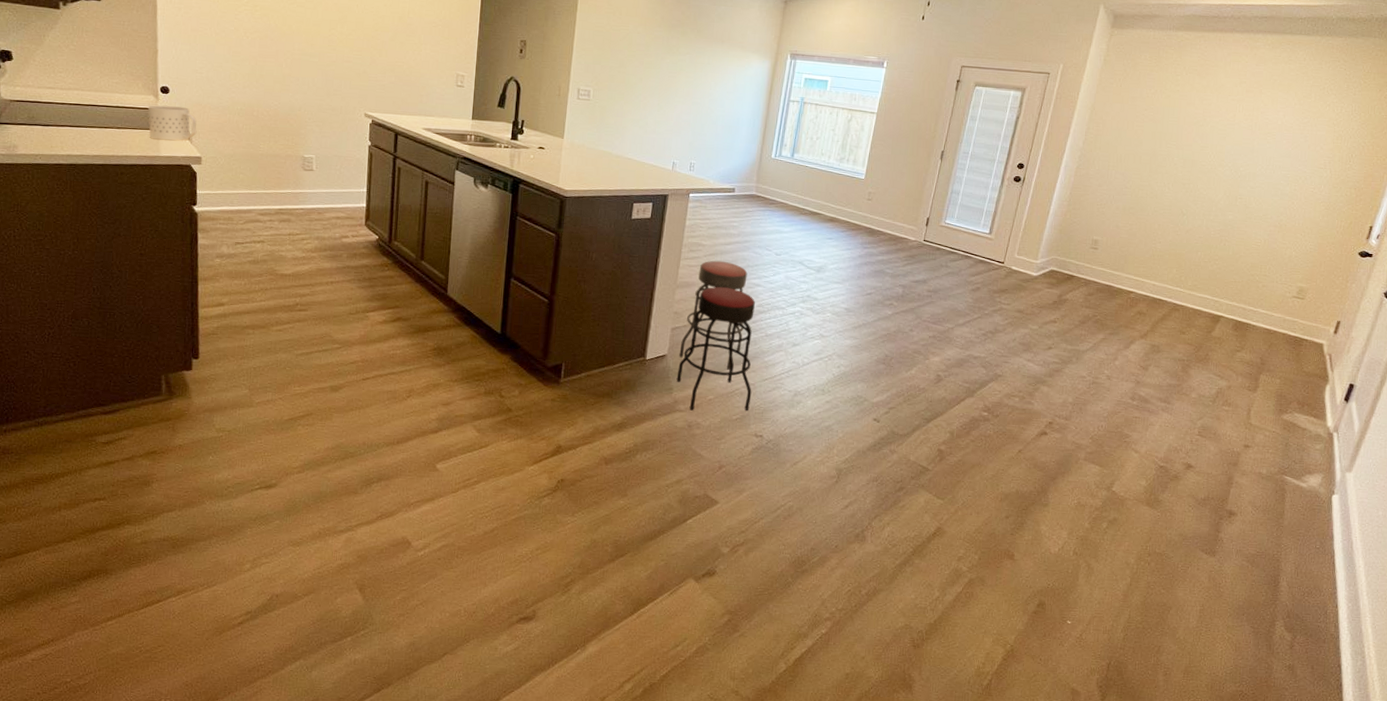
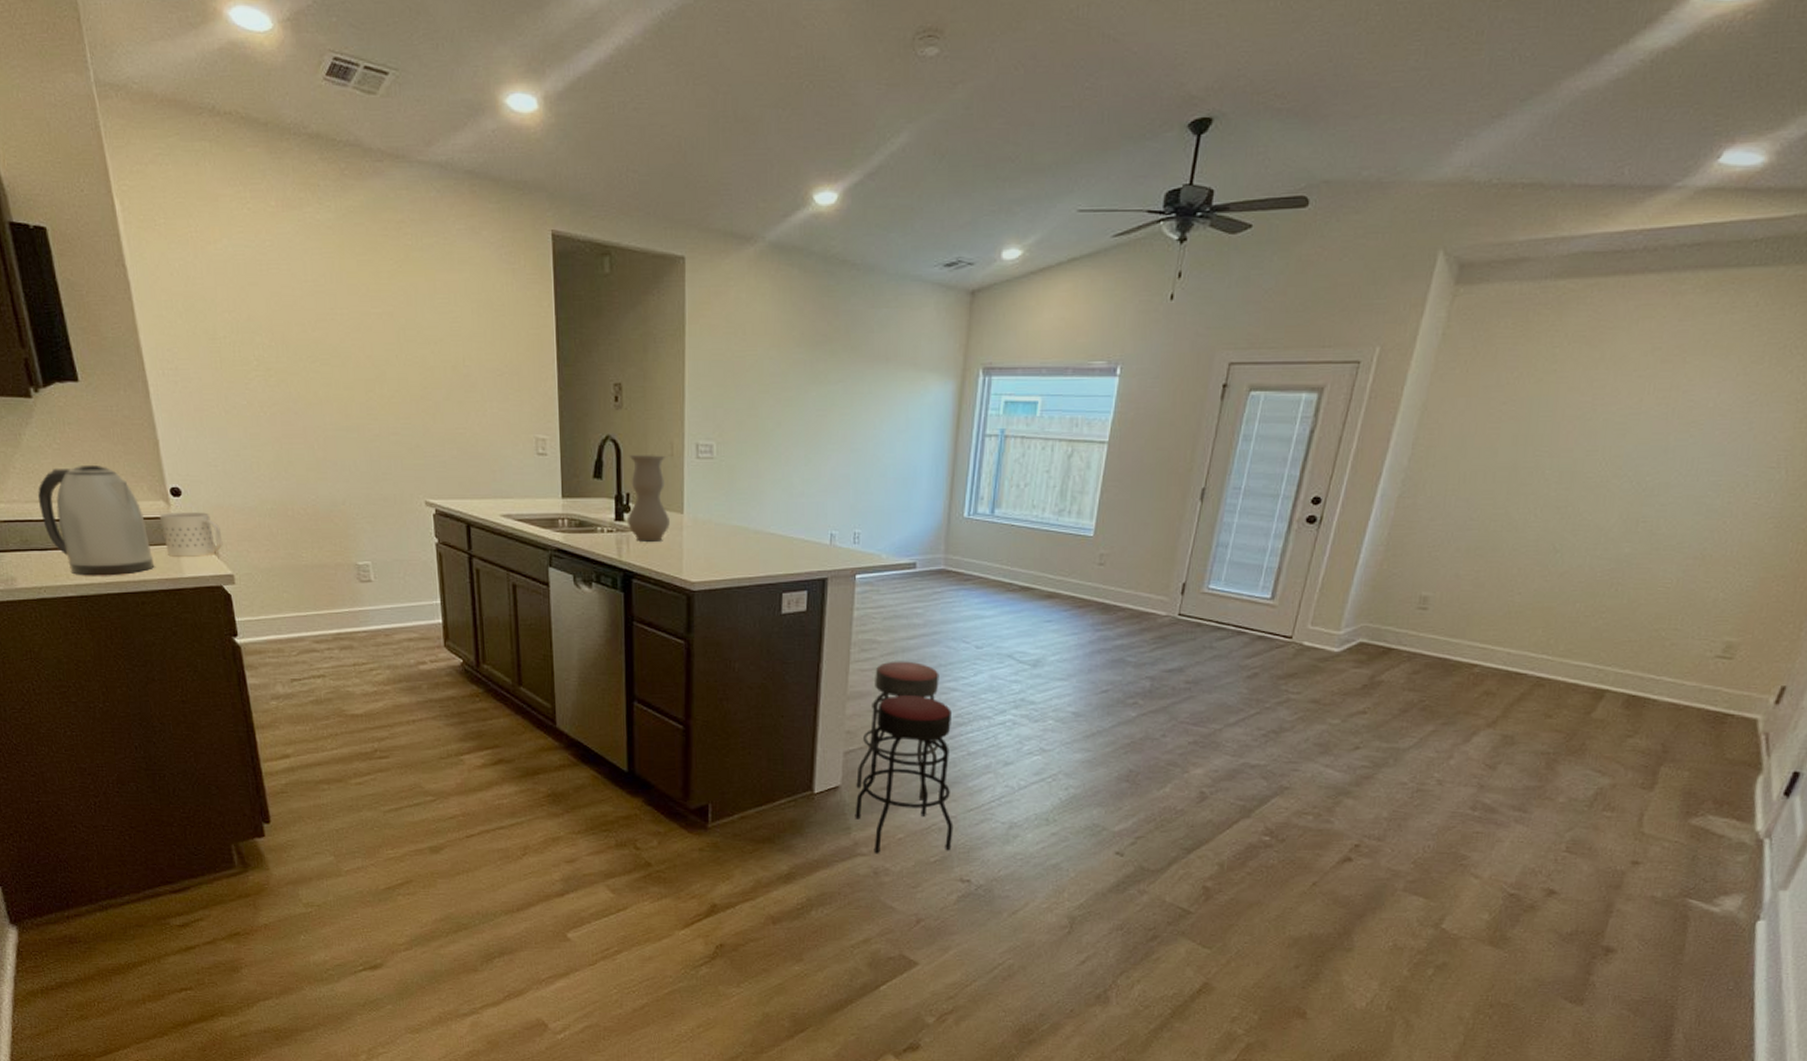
kettle: none [49,63,137,150] -> present [37,464,155,576]
vase: none [520,92,555,158] -> present [628,454,670,542]

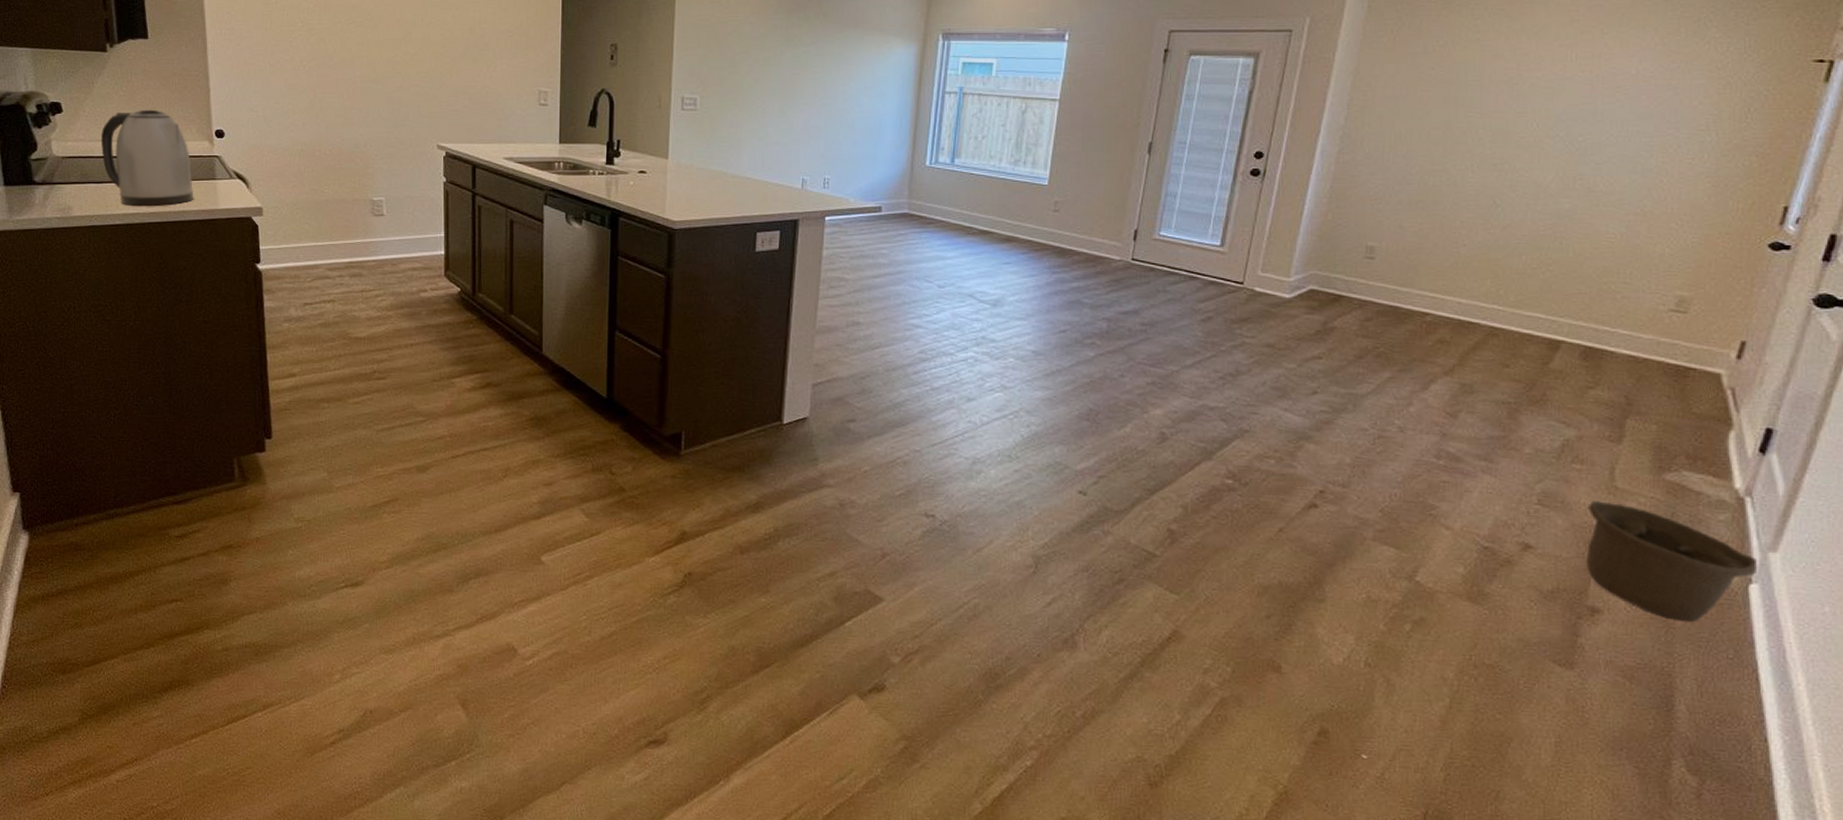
mug: present [159,512,223,558] -> none [203,152,256,192]
vase: present [628,454,670,542] -> none [617,105,655,184]
bar stool: present [855,661,954,854] -> none [822,298,918,486]
basket: none [1606,847,1768,958] -> present [1585,501,1758,623]

